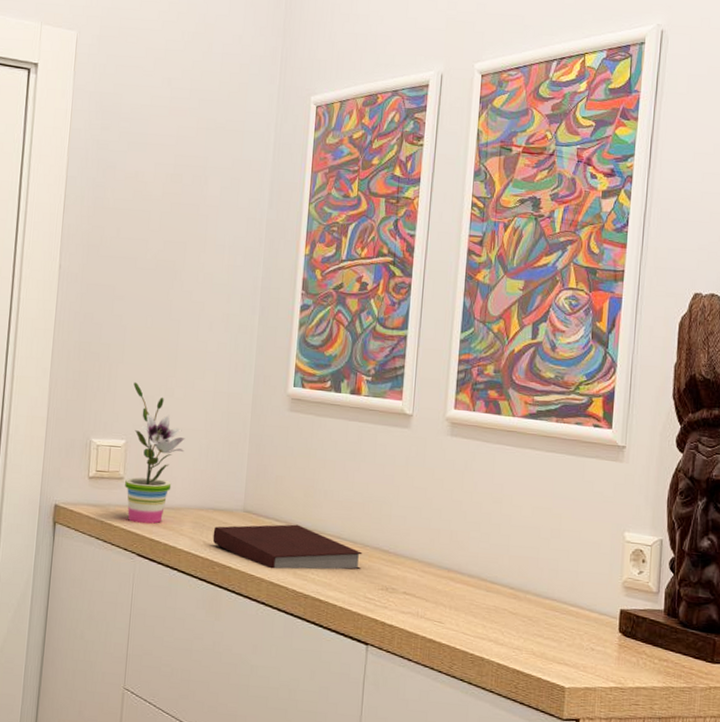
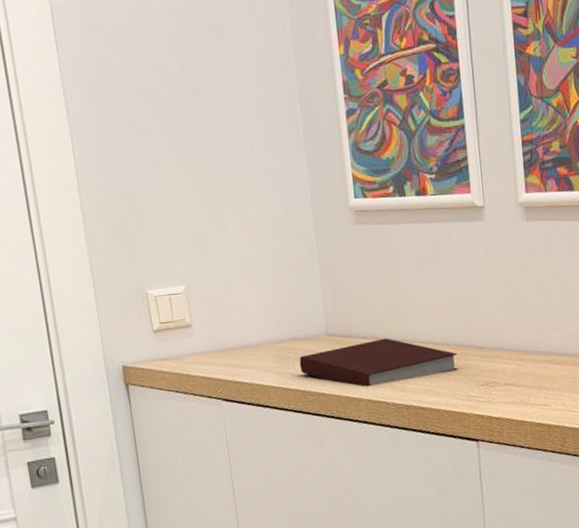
potted plant: present [125,382,185,524] -> none [180,222,251,368]

